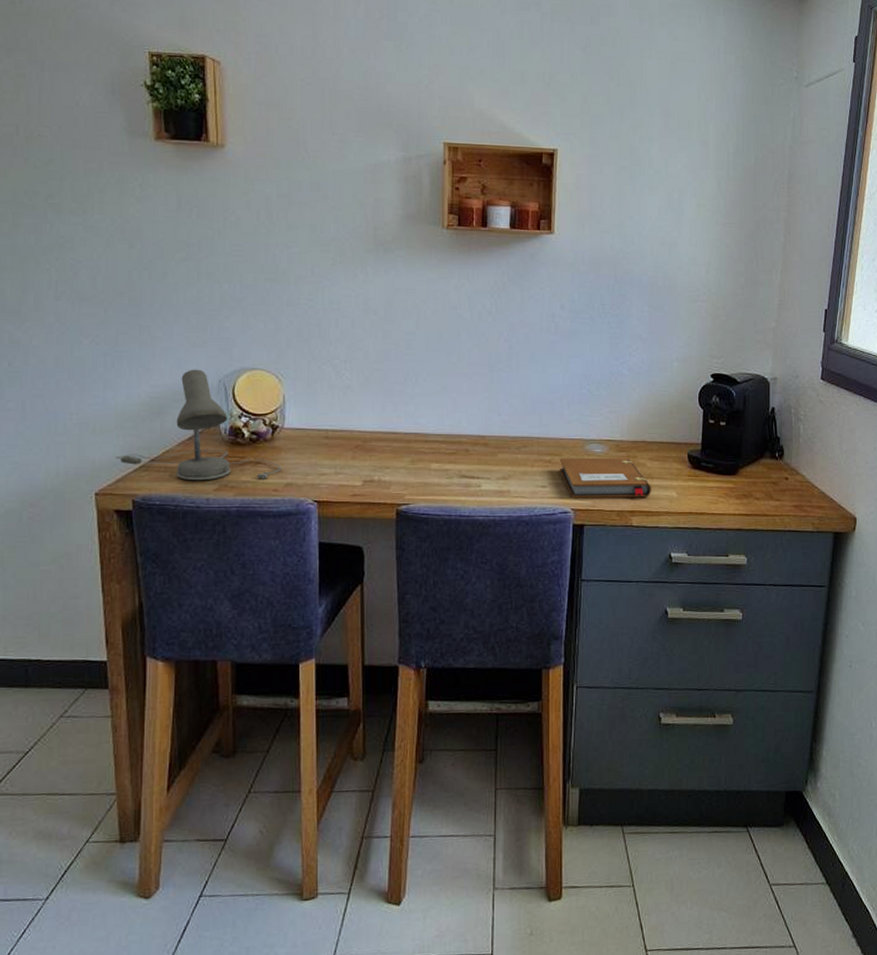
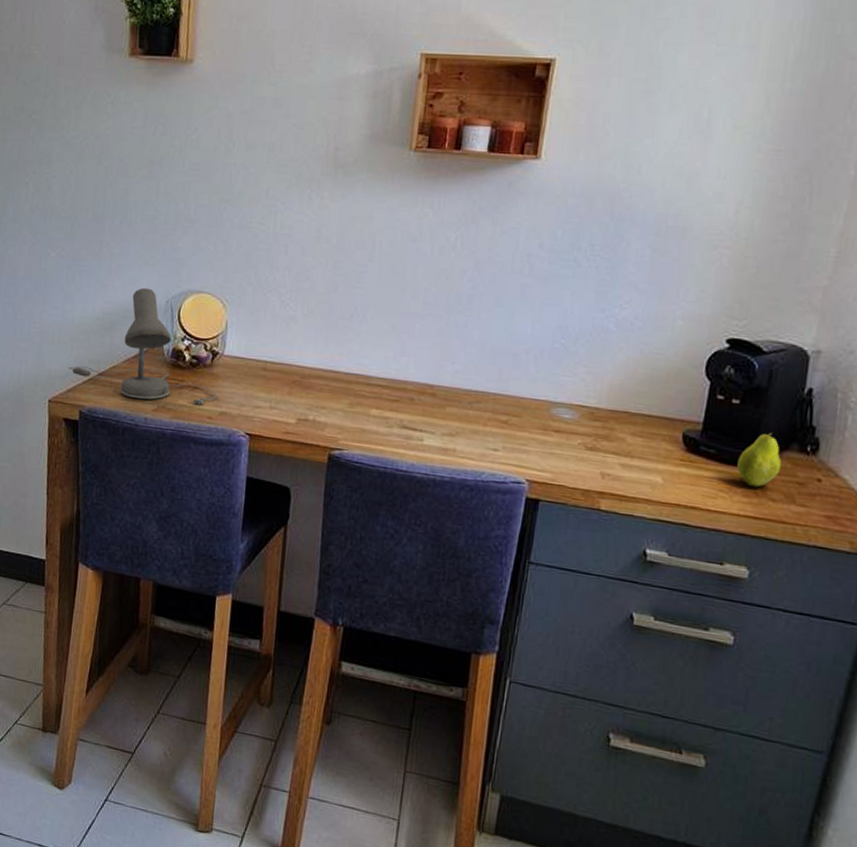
notebook: present [559,457,651,498] -> none [516,419,630,479]
fruit: none [729,445,760,490] -> present [737,432,782,488]

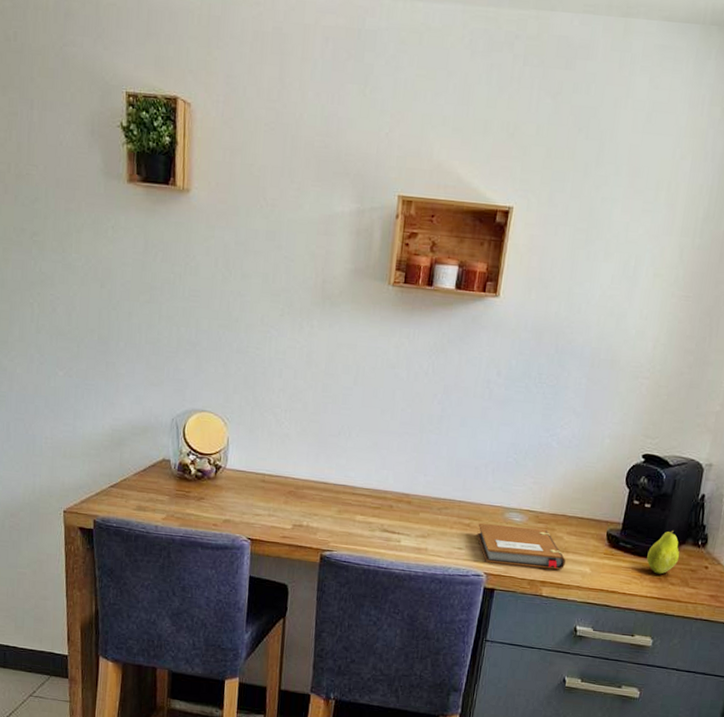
desk lamp: present [68,287,218,405] -> none [81,406,221,514]
notebook: none [516,419,630,479] -> present [477,522,566,570]

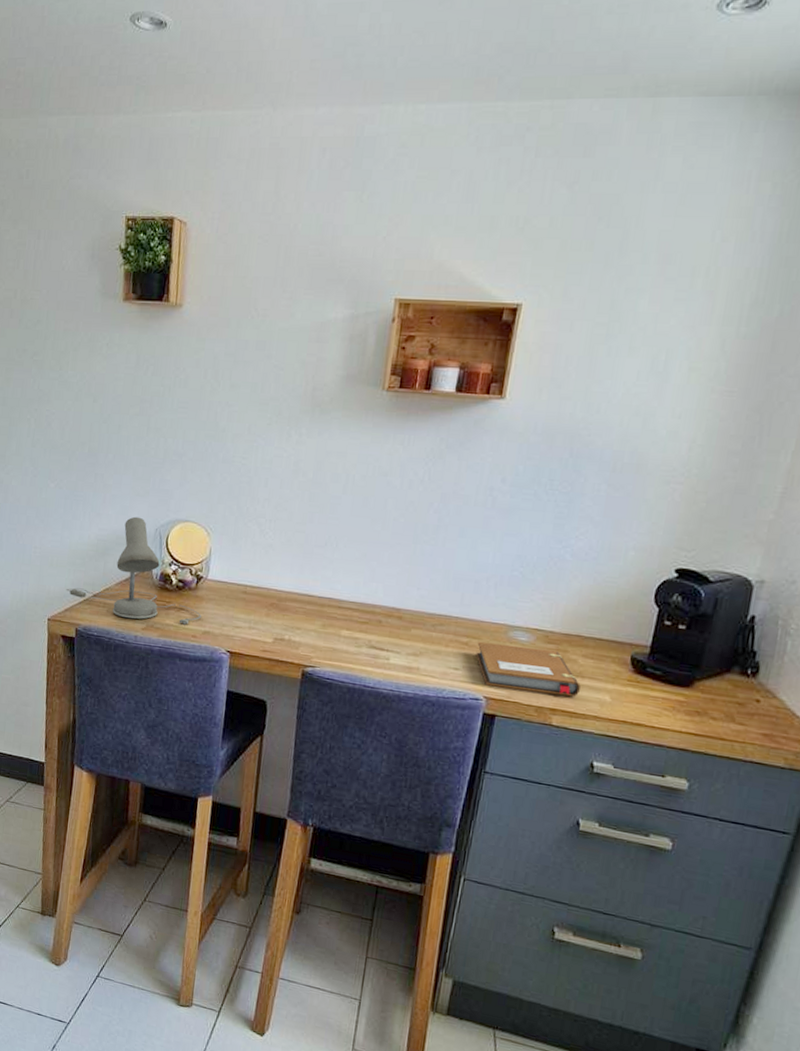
desk lamp: none [81,406,221,514] -> present [65,516,201,625]
fruit: present [647,530,680,575] -> none [681,655,723,707]

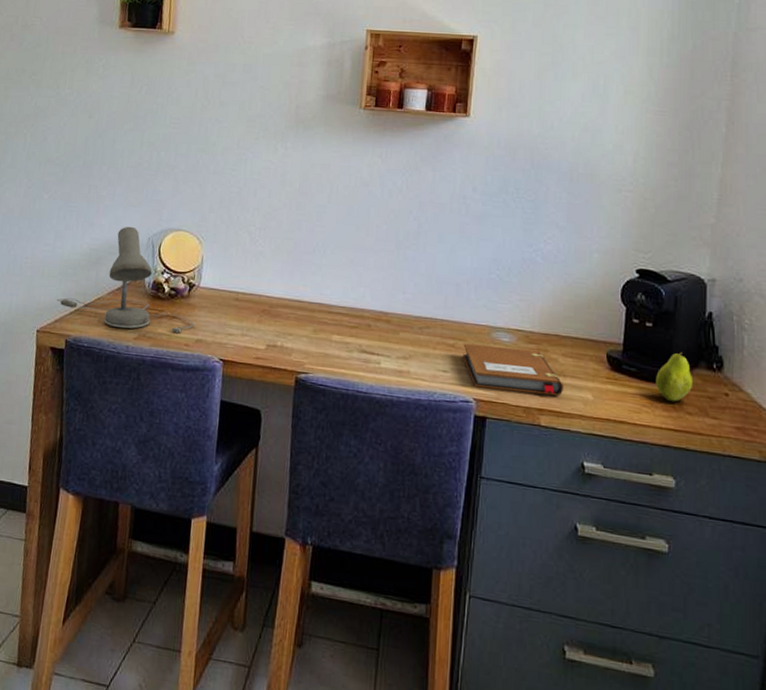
fruit: none [681,655,723,707] -> present [656,351,694,402]

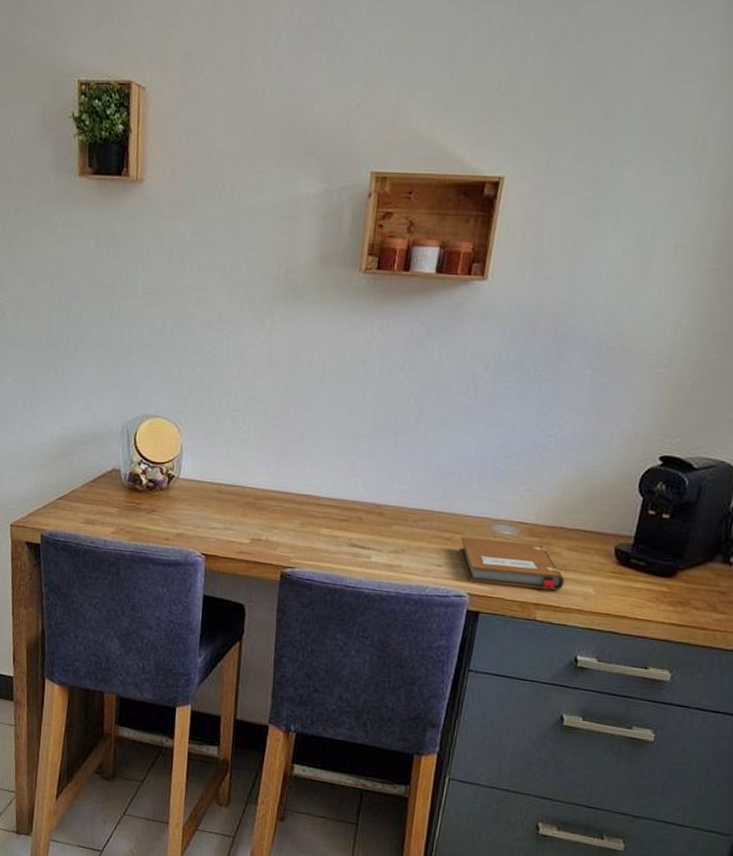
desk lamp: present [56,226,194,334] -> none [28,412,174,527]
fruit: present [656,351,694,402] -> none [664,544,706,597]

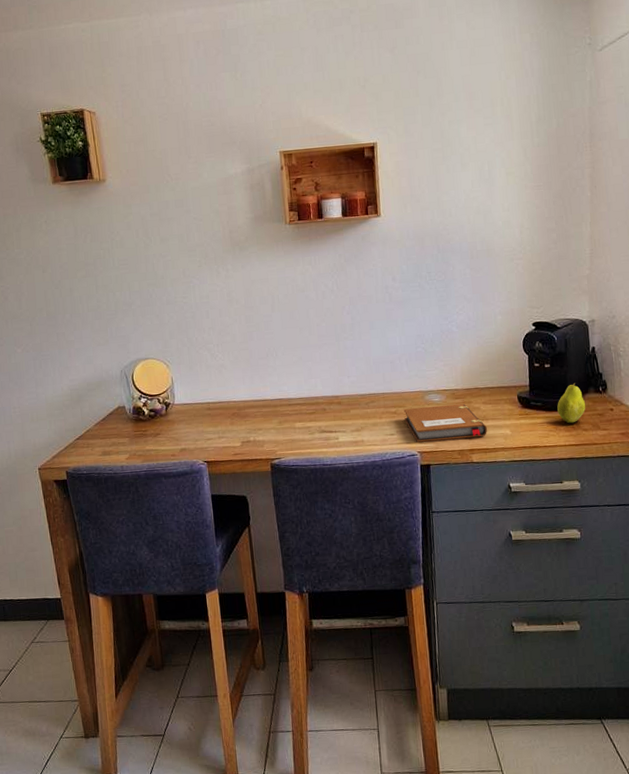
fruit: none [664,544,706,597] -> present [557,382,586,424]

